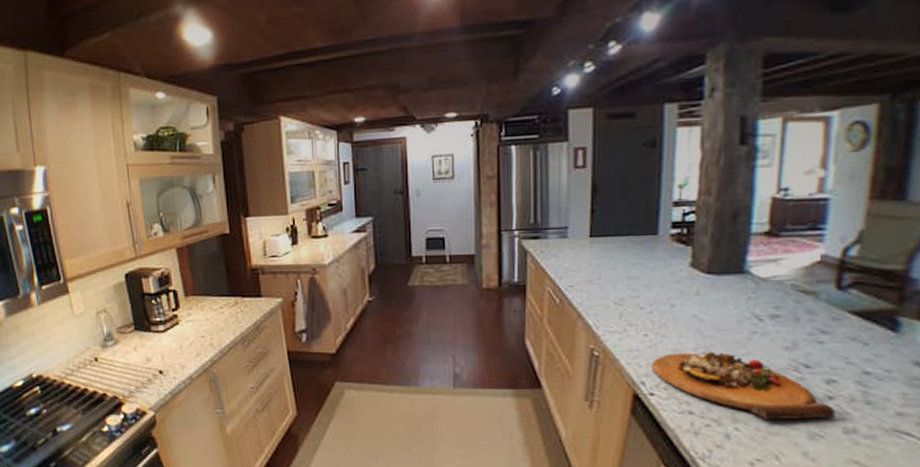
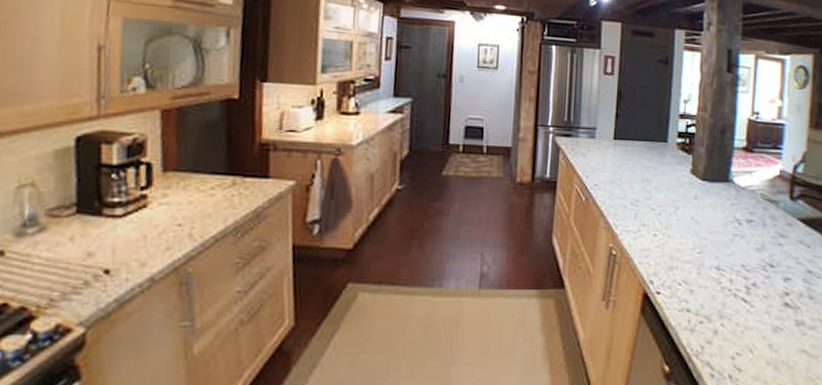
cutting board: present [652,351,835,420] -> none [659,251,790,316]

